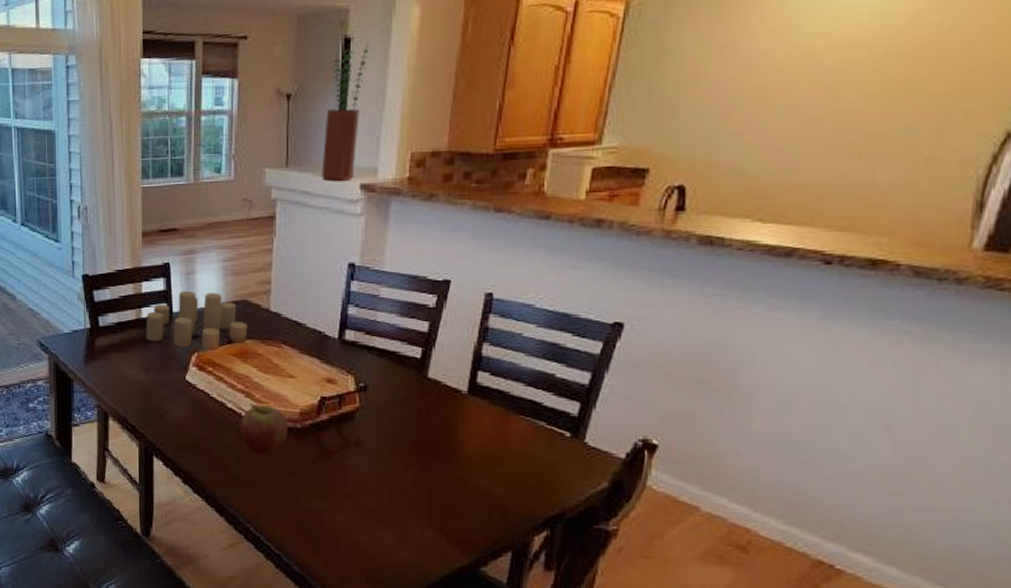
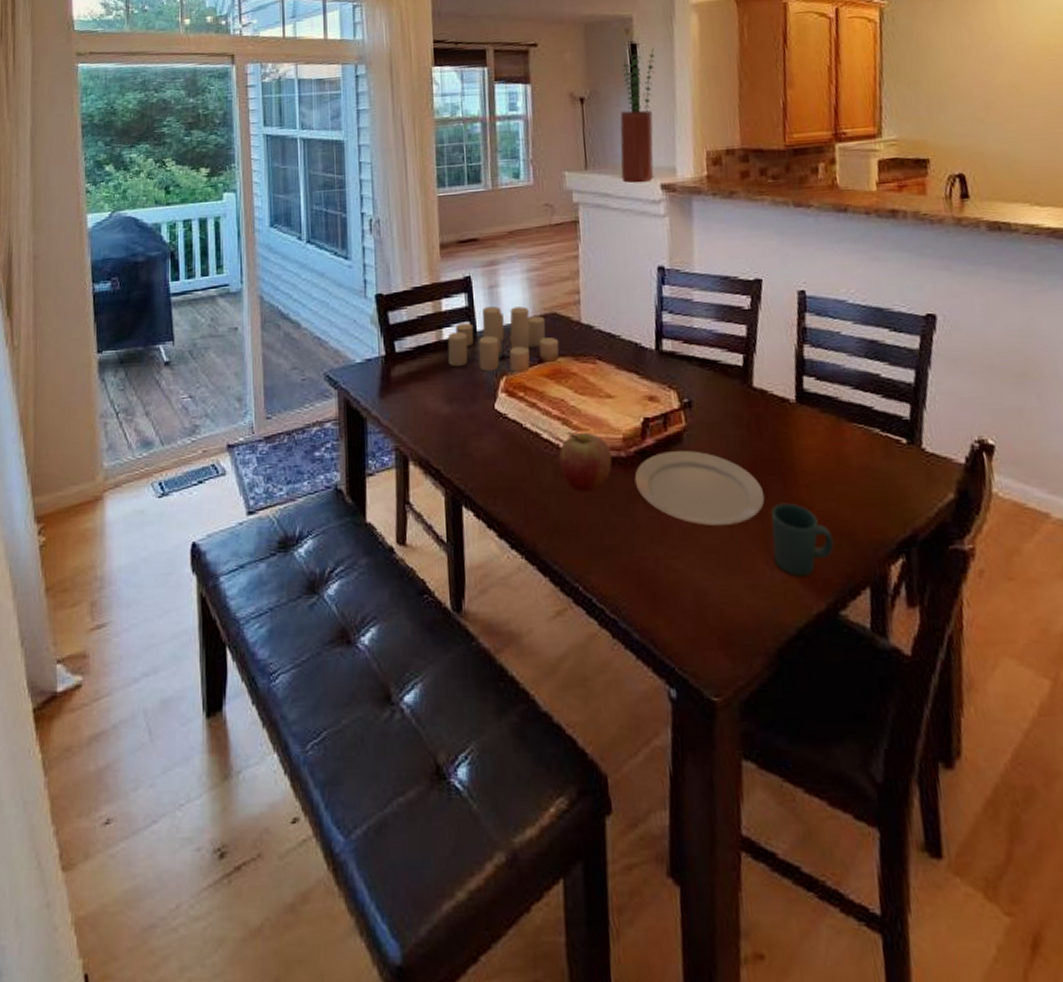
plate: none [307,427,426,491] -> present [634,450,765,526]
mug: none [427,477,484,538] -> present [771,502,834,577]

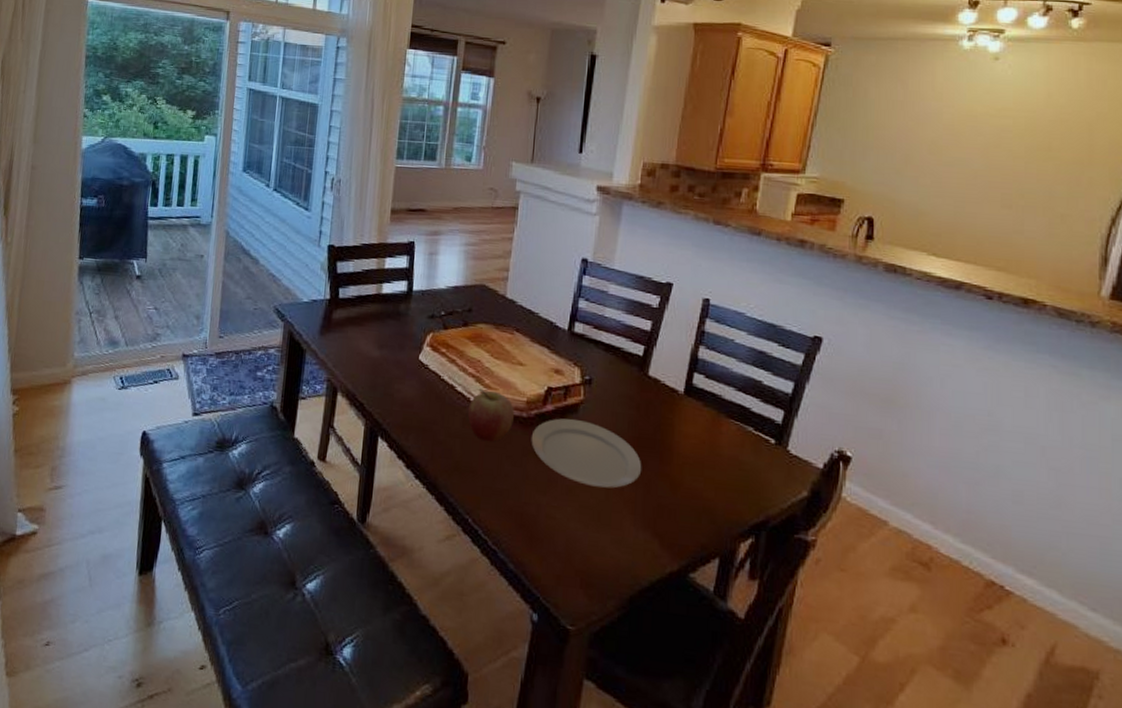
candle: present [447,306,560,373] -> none [384,271,484,333]
vase: present [620,47,655,183] -> none [563,59,611,182]
mug: present [771,502,834,577] -> none [641,476,695,541]

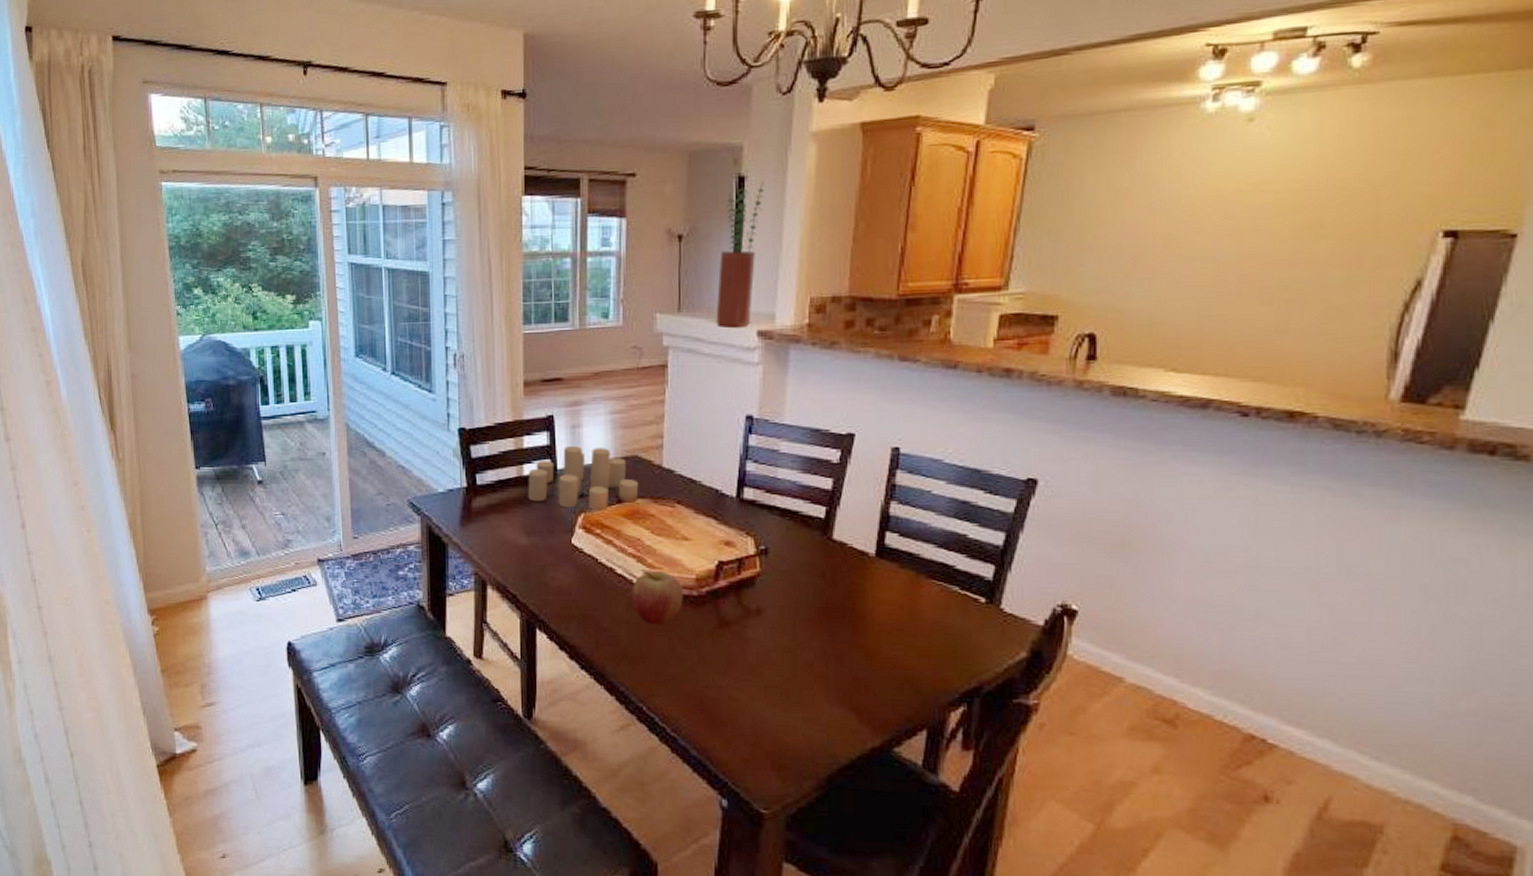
candle: none [384,271,484,333] -> present [528,446,639,511]
plate: present [531,418,642,489] -> none [704,594,832,664]
vase: none [563,59,611,182] -> present [716,181,764,328]

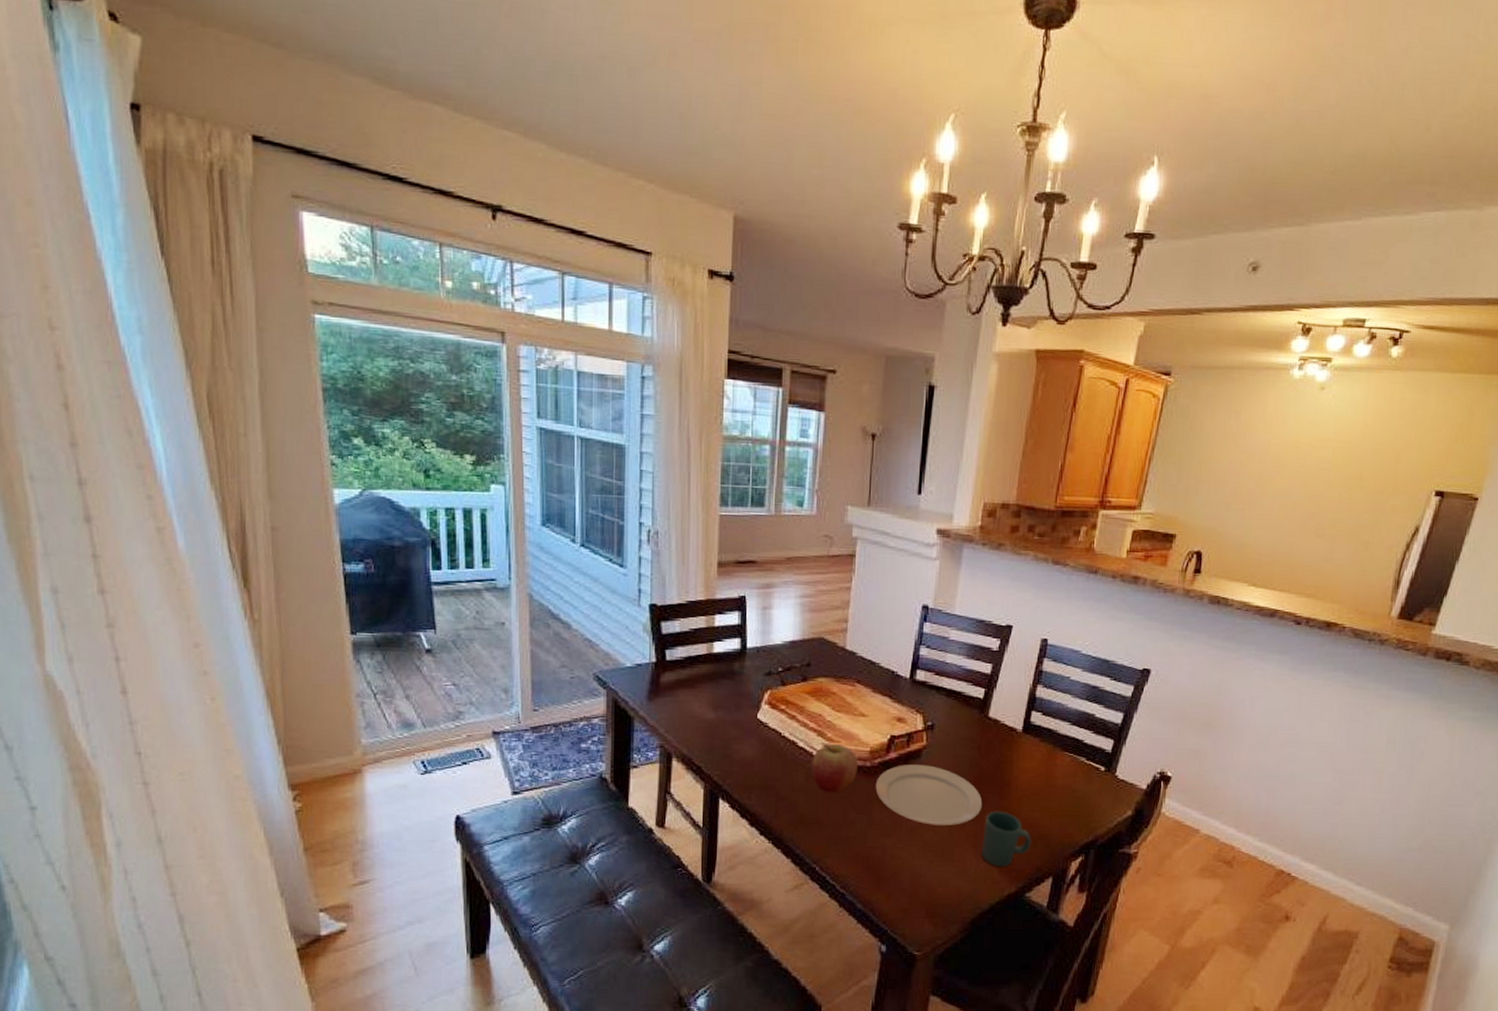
candle: present [528,446,639,511] -> none [717,626,823,689]
plate: none [704,594,832,664] -> present [875,765,983,825]
vase: present [716,181,764,328] -> none [901,391,951,526]
mug: none [835,648,896,716] -> present [981,811,1031,867]

